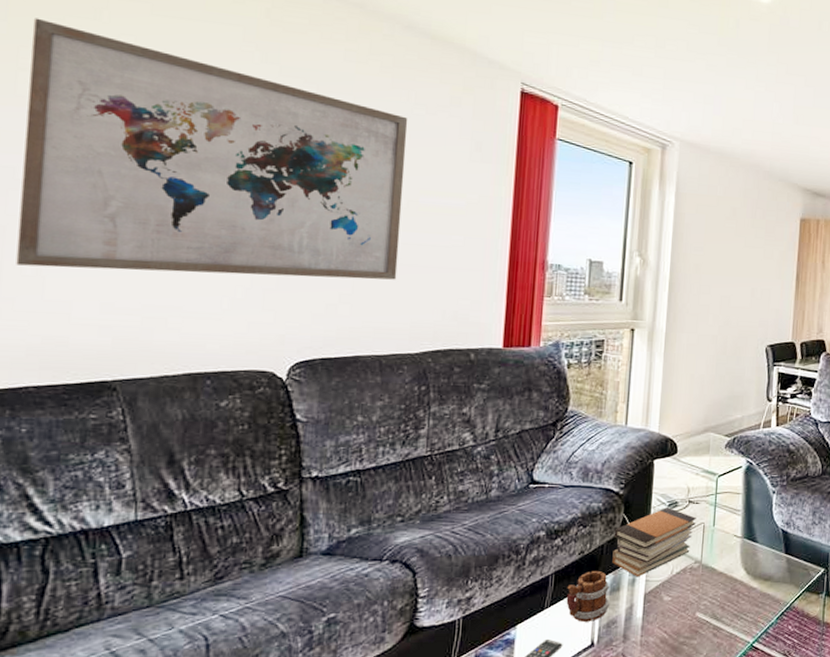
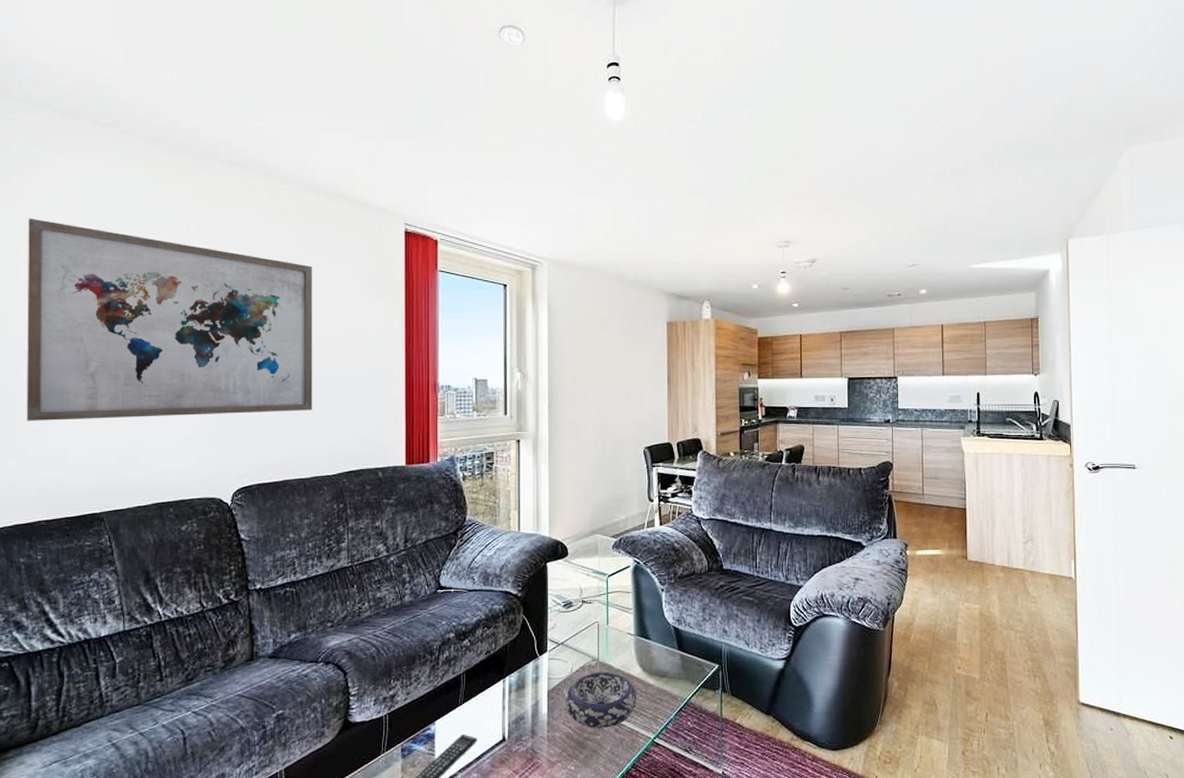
mug: present [566,570,609,622] -> none [477,669,516,718]
book stack: present [612,508,696,577] -> none [516,608,590,675]
decorative bowl: none [663,575,739,633] -> present [566,672,637,728]

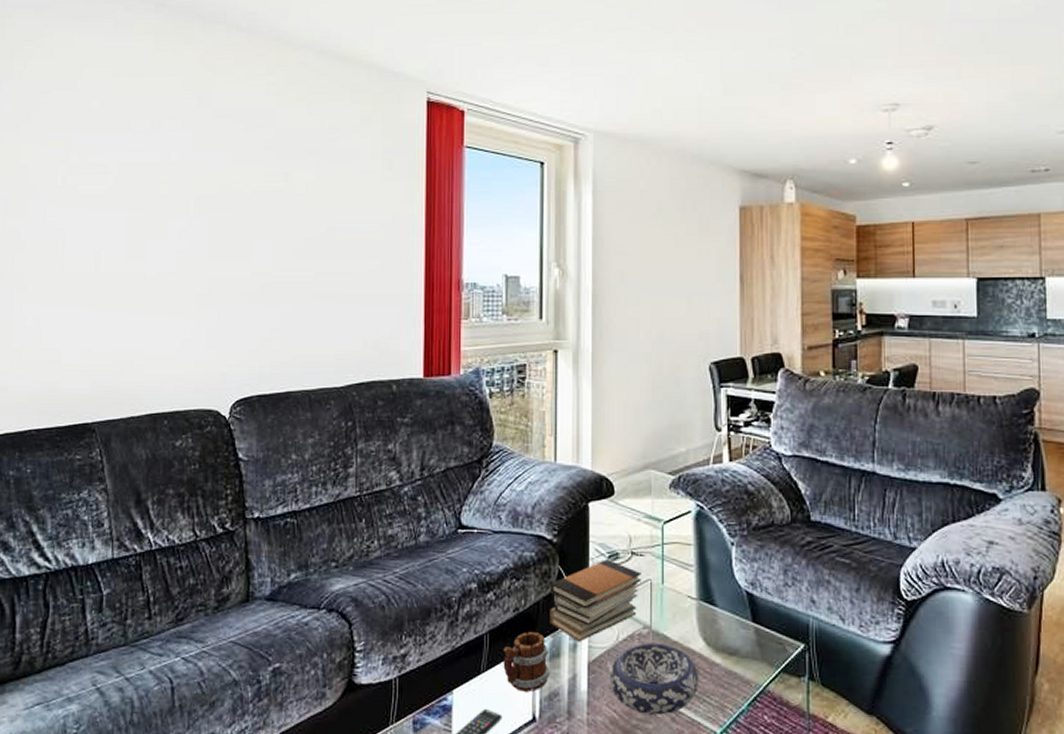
wall art: present [26,218,313,421] -> none [21,95,324,318]
mug: none [477,669,516,718] -> present [503,631,550,692]
book stack: none [516,608,590,675] -> present [550,560,641,642]

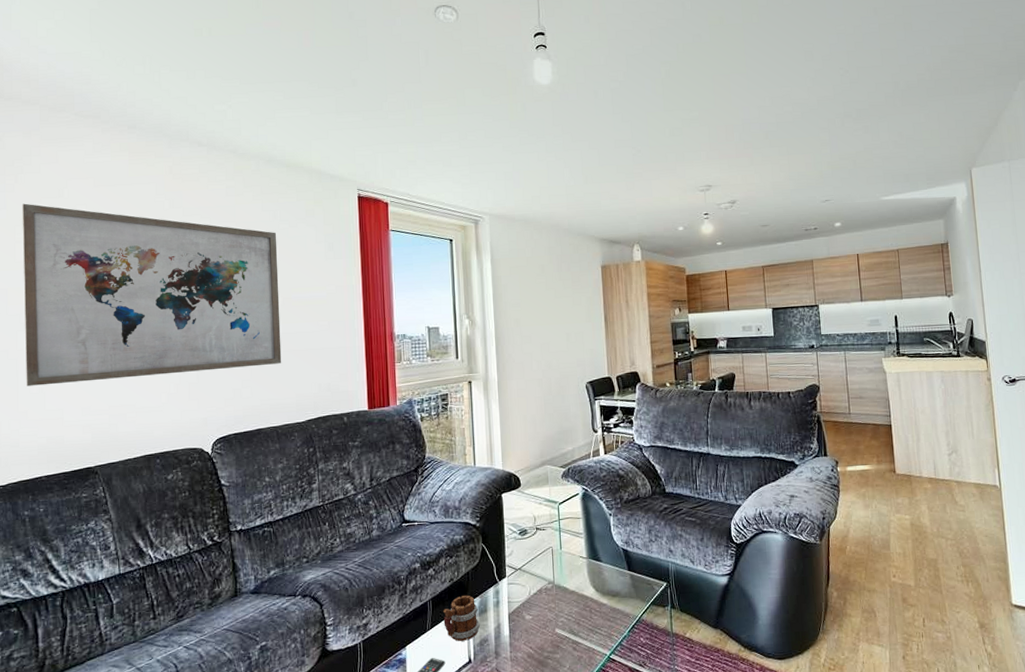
wall art: none [21,95,324,318] -> present [22,203,282,386]
book stack: present [550,560,641,642] -> none [476,535,545,599]
decorative bowl: present [610,643,699,715] -> none [525,594,592,648]

